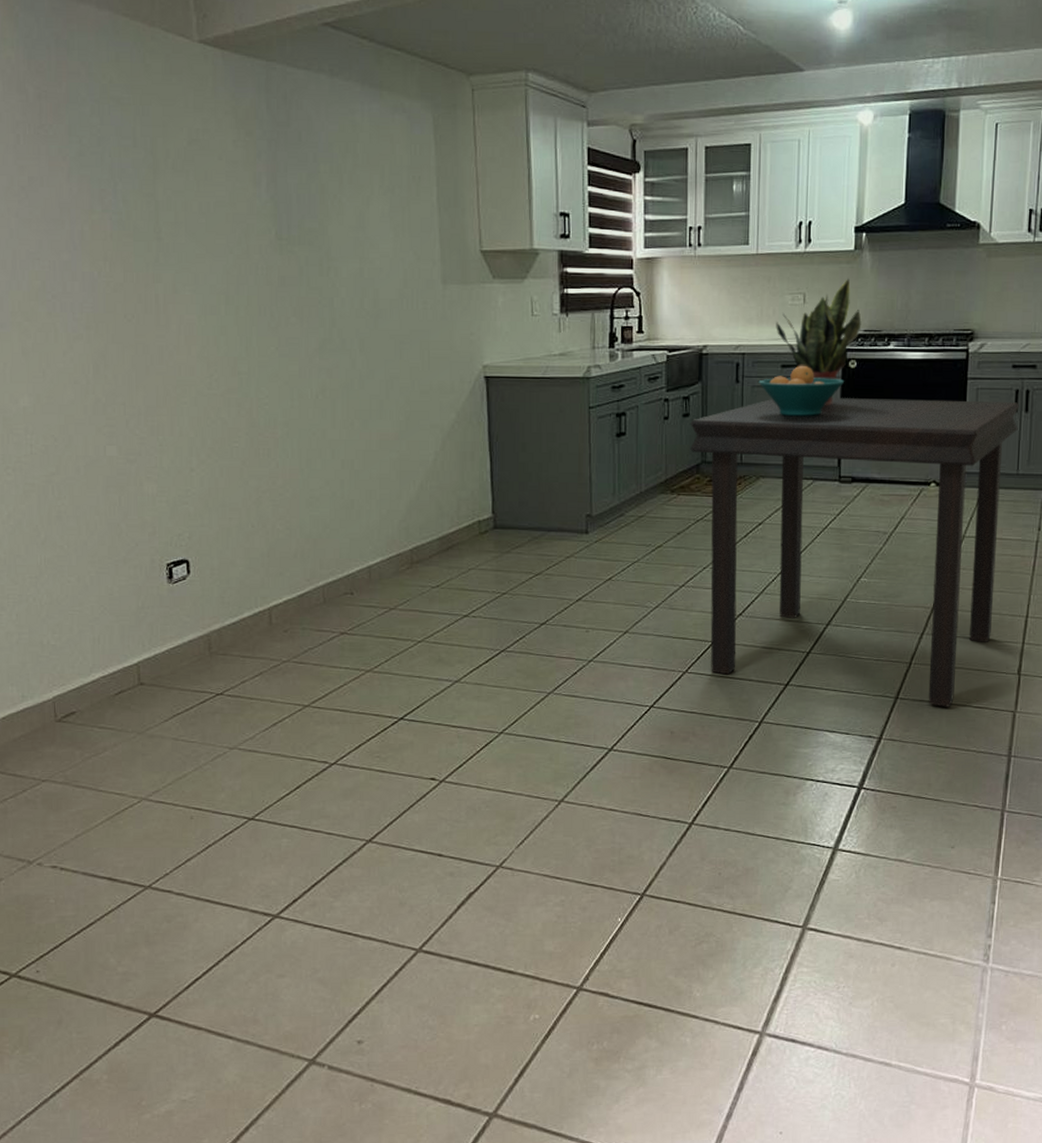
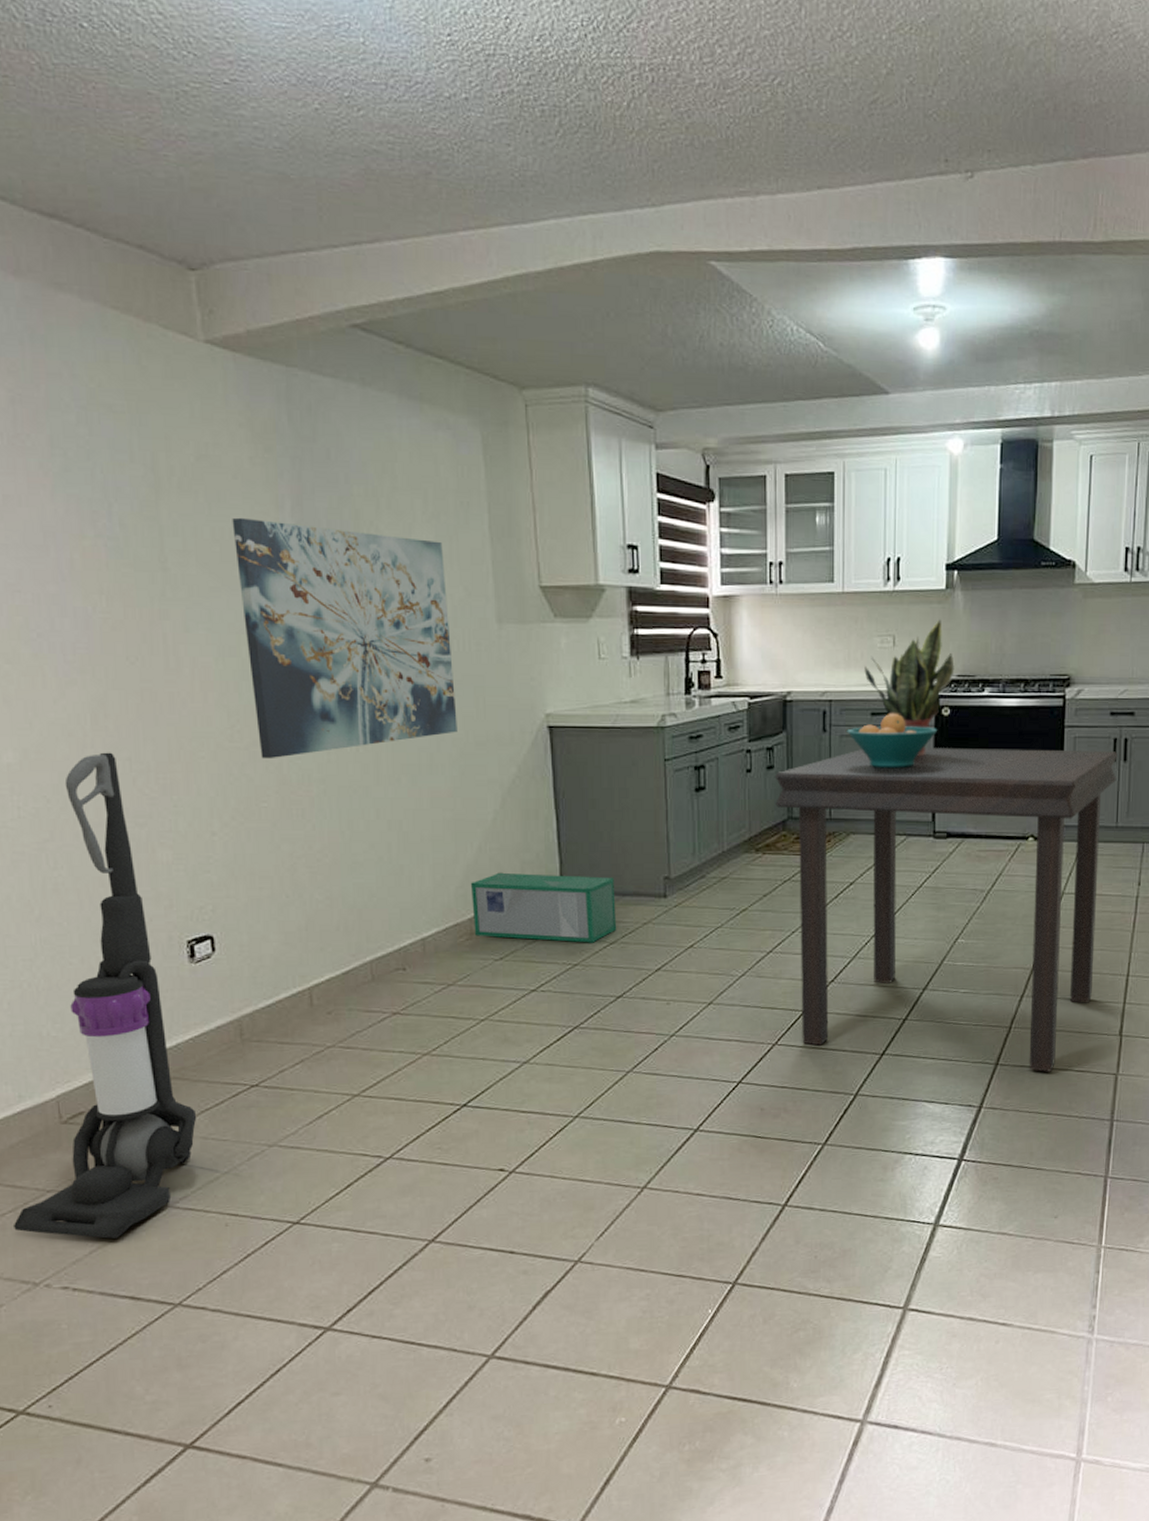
vacuum cleaner: none [13,397,170,825] -> present [12,752,197,1239]
wall art: none [217,193,405,405] -> present [232,517,458,759]
storage bin: none [412,508,542,574] -> present [470,872,617,943]

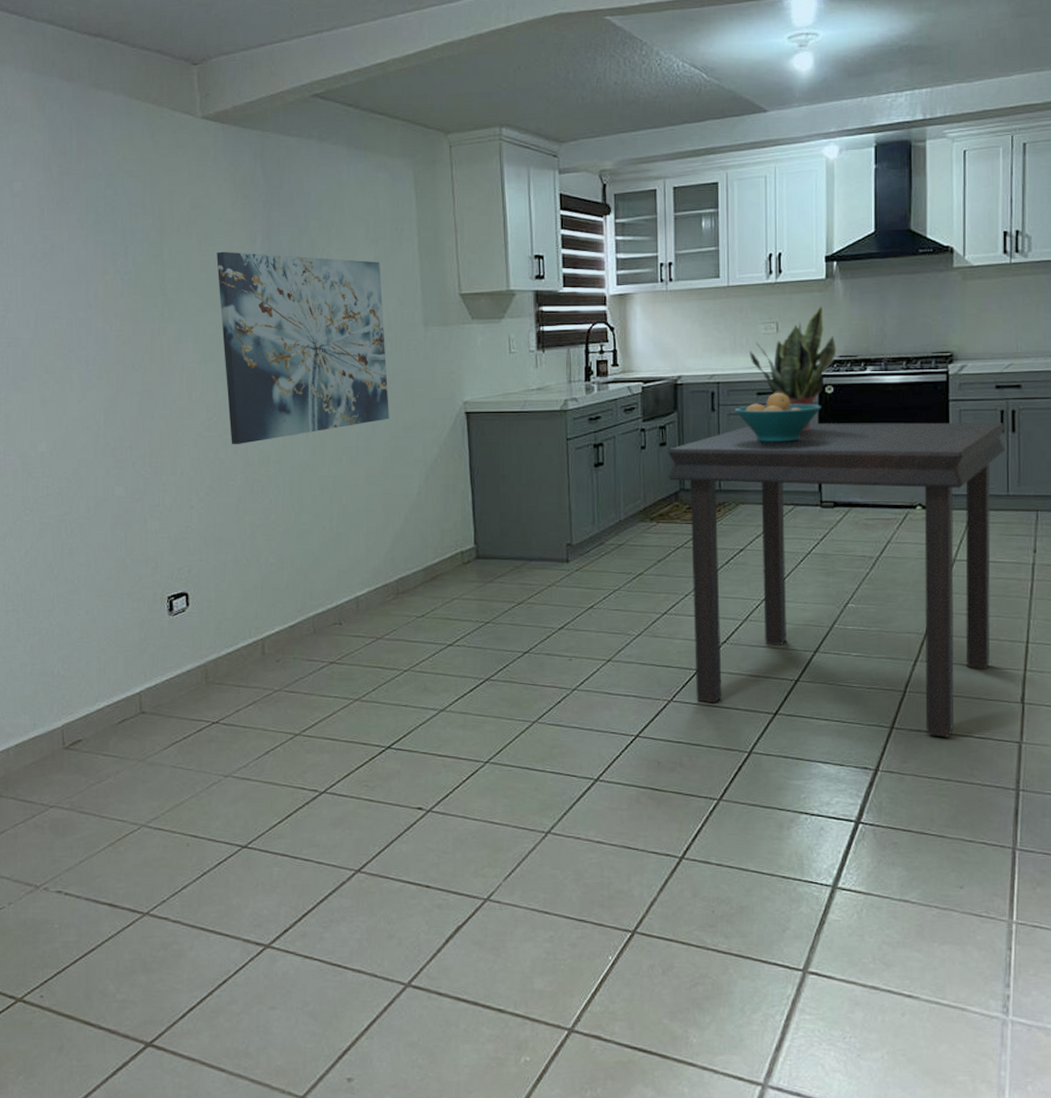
vacuum cleaner: present [12,752,197,1239] -> none [22,442,169,851]
storage bin: present [470,872,617,943] -> none [397,539,524,603]

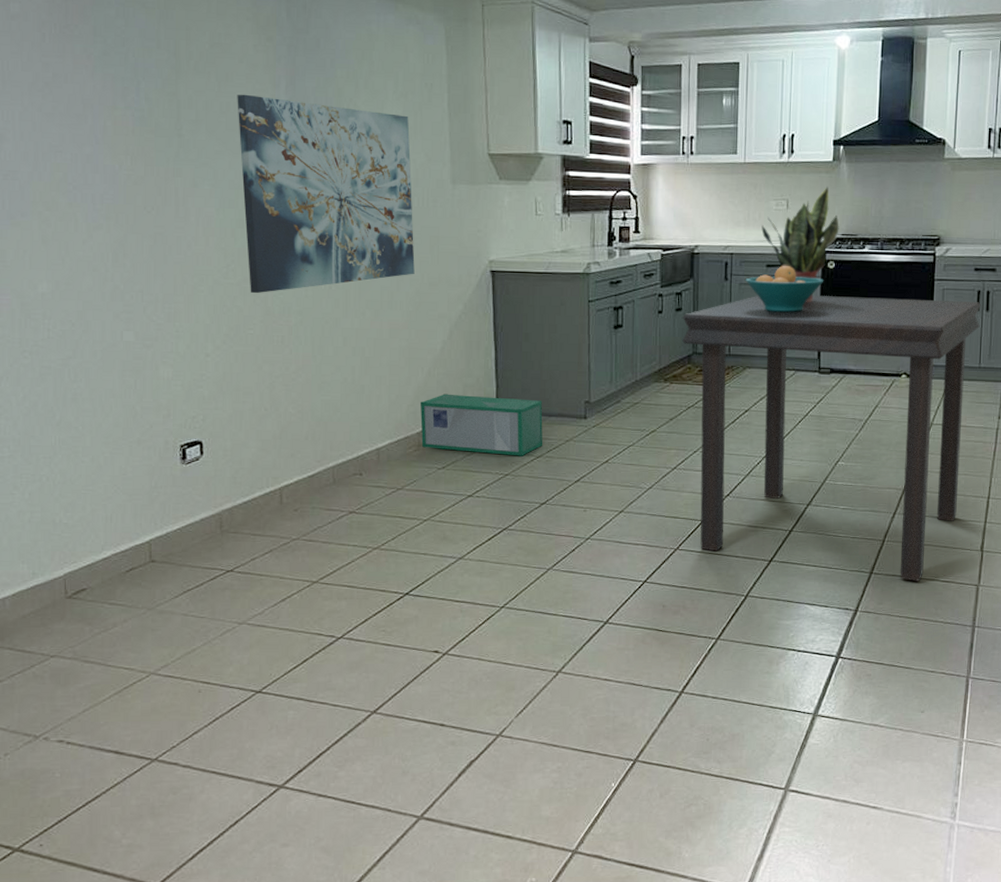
storage bin: none [397,539,524,603] -> present [419,394,543,456]

